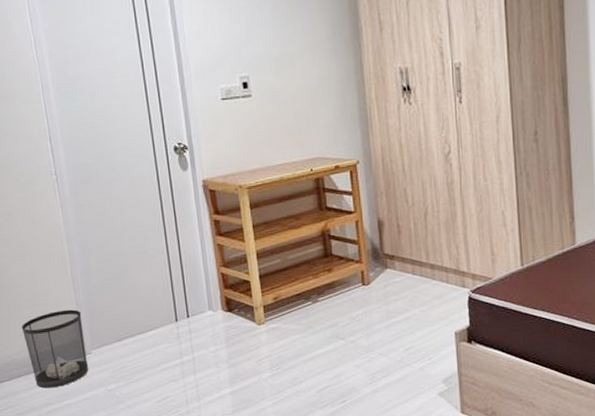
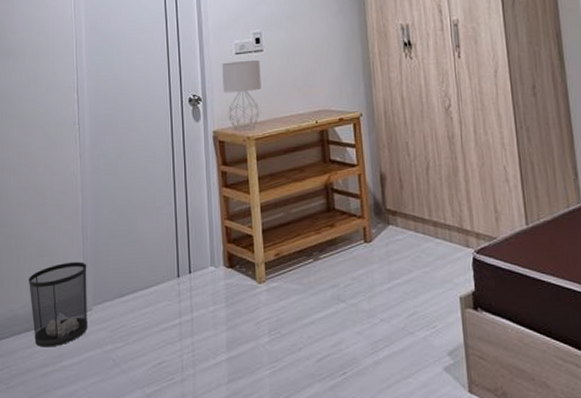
table lamp: none [208,106,252,179] -> present [222,60,261,131]

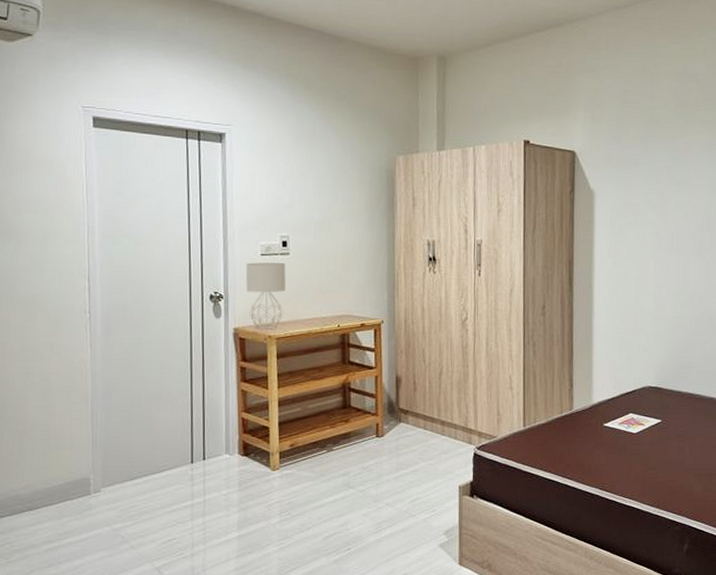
waste bin: present [28,261,87,347] -> none [31,446,96,525]

